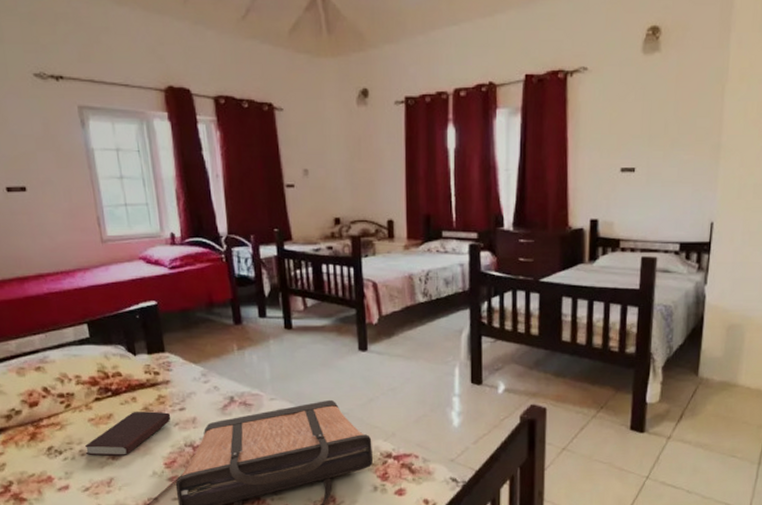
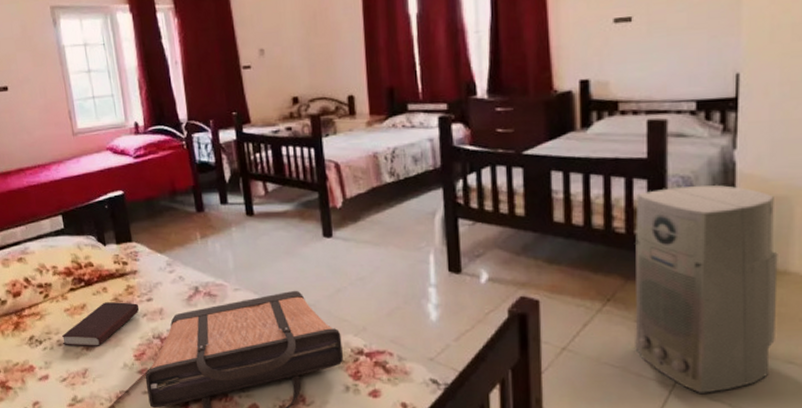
air purifier: none [620,314,731,483] -> present [635,185,778,393]

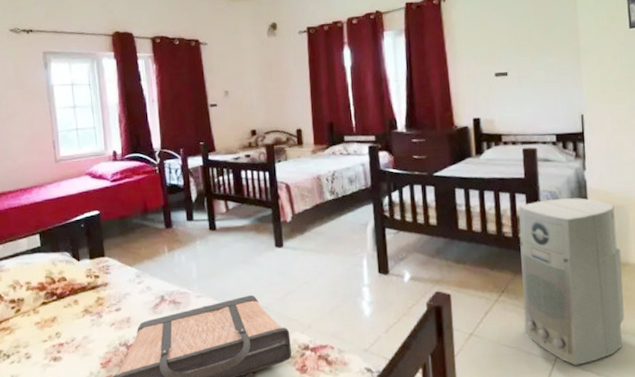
book: present [61,302,140,346] -> none [30,313,108,358]

